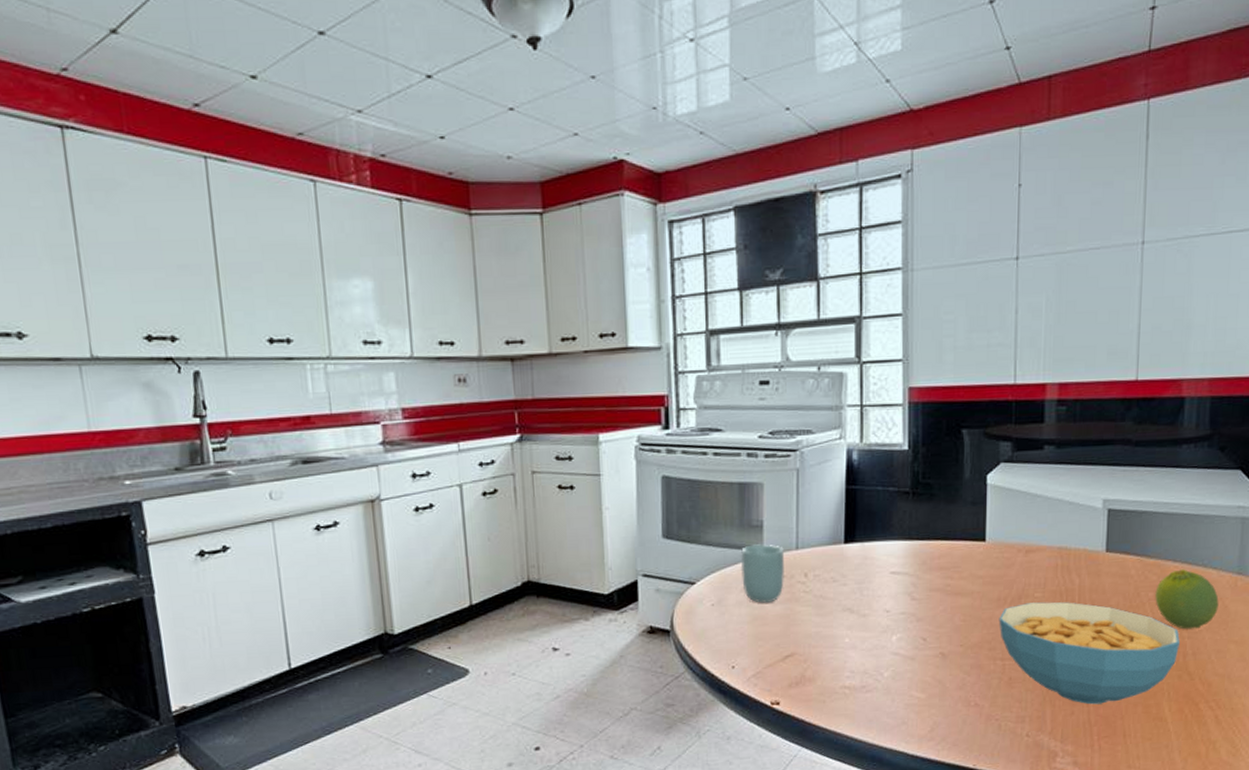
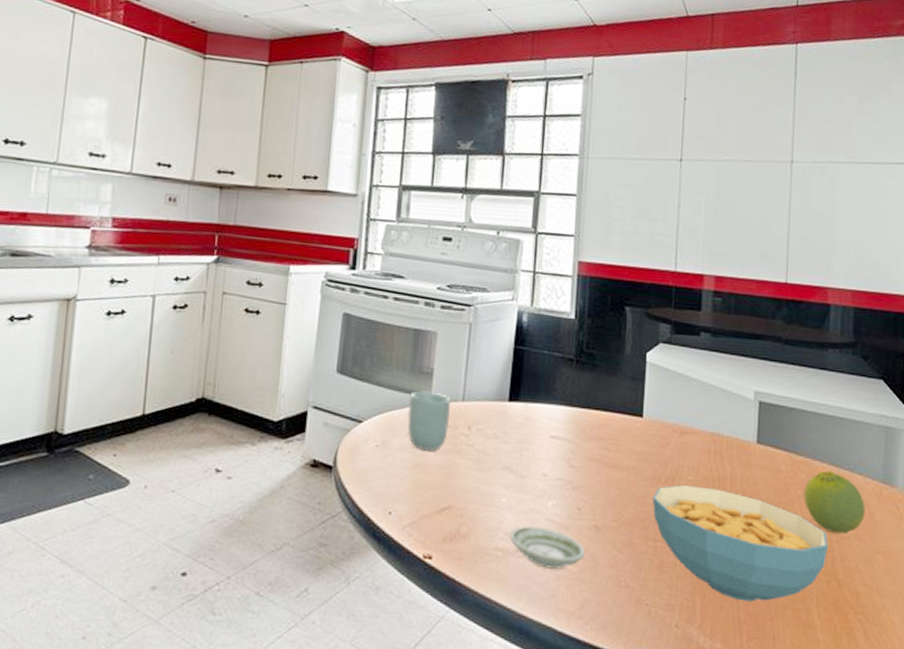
saucer: none [856,661,932,699] -> present [510,526,585,569]

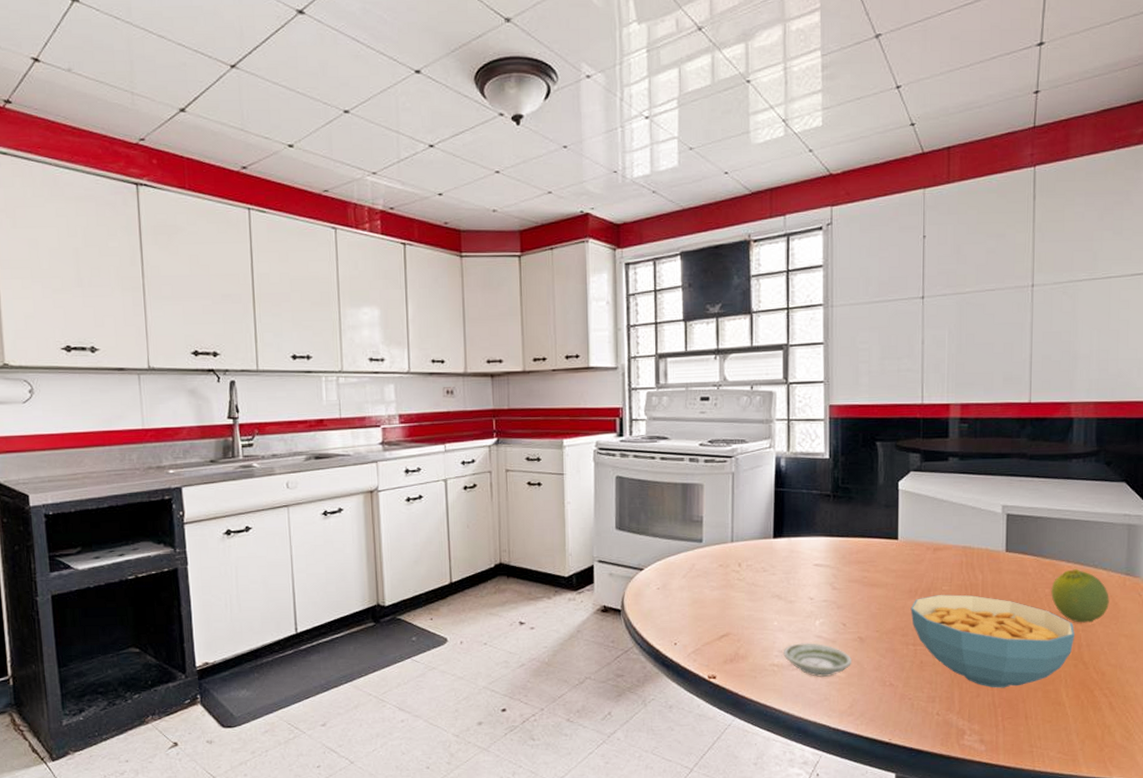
cup: present [407,391,452,451] -> none [682,537,722,588]

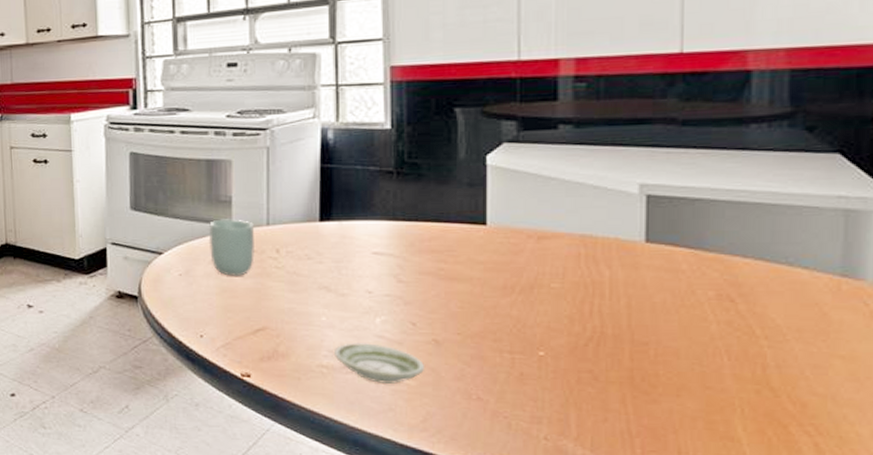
cup: none [682,537,722,588] -> present [208,219,255,276]
cereal bowl: present [910,595,1075,688] -> none [505,294,756,413]
fruit: present [1051,569,1109,623] -> none [717,267,813,337]

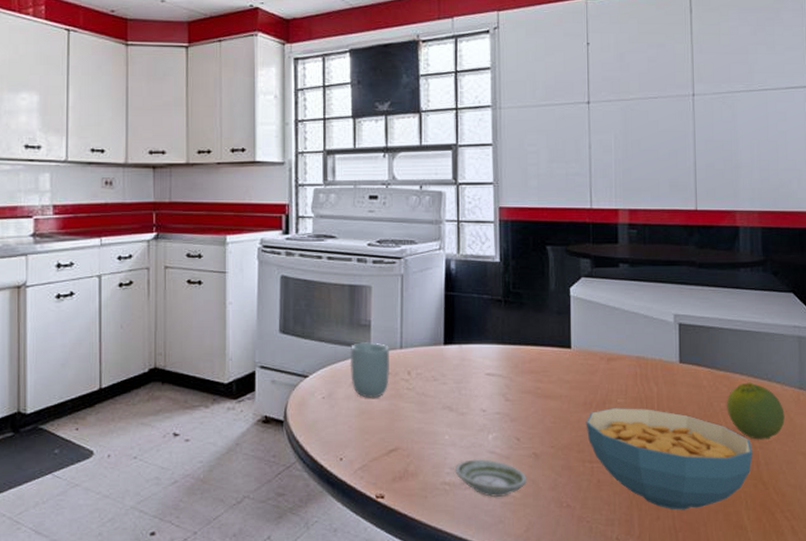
cereal bowl: none [505,294,756,413] -> present [586,408,752,510]
fruit: none [717,267,813,337] -> present [726,382,785,440]

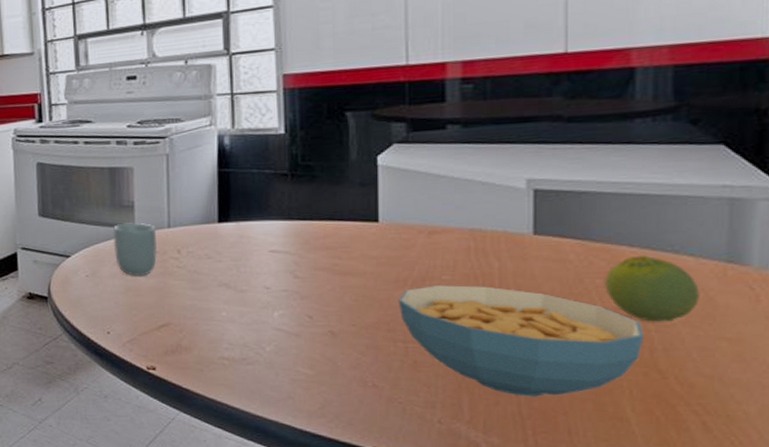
saucer: present [455,459,527,497] -> none [235,336,321,373]

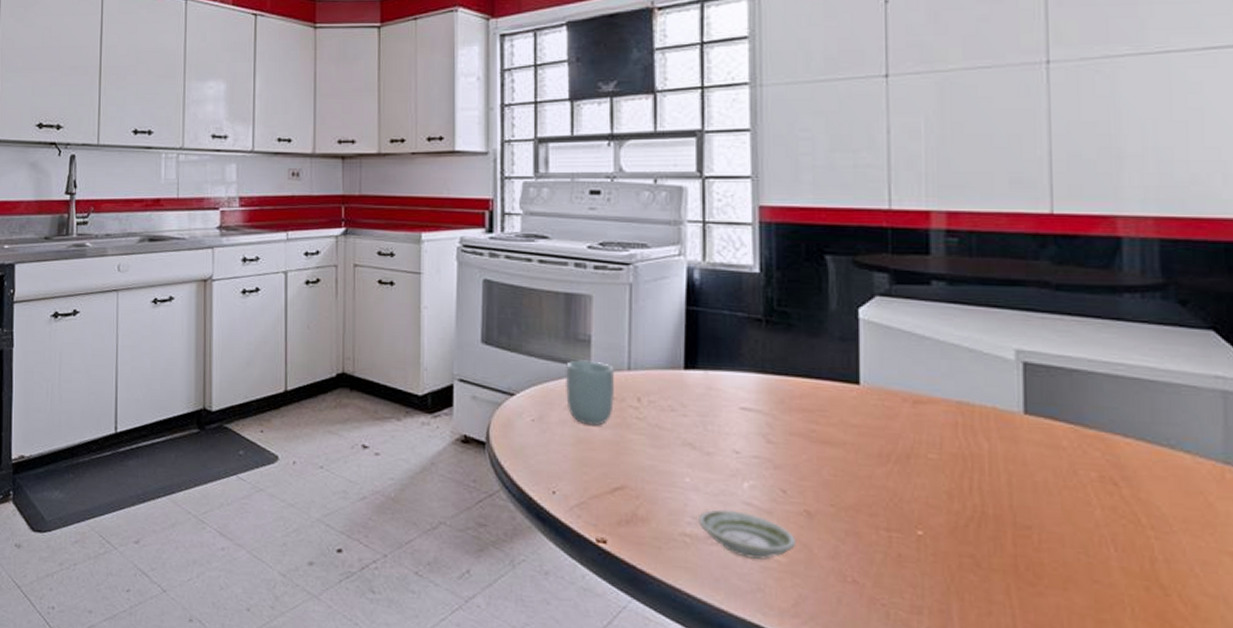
saucer: none [235,336,321,373] -> present [699,509,795,559]
cereal bowl: present [398,285,643,397] -> none [880,464,1143,608]
fruit: present [605,255,700,322] -> none [1100,447,1199,528]

